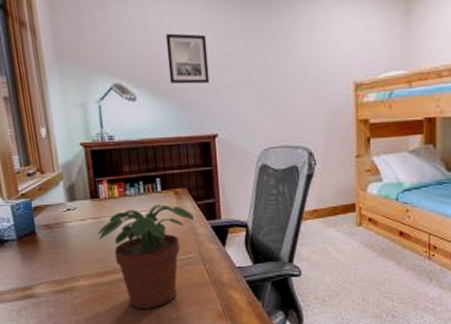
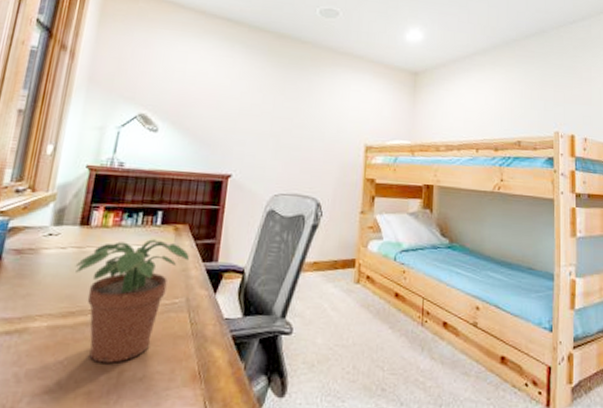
wall art: present [165,33,210,84] -> none [195,78,238,126]

